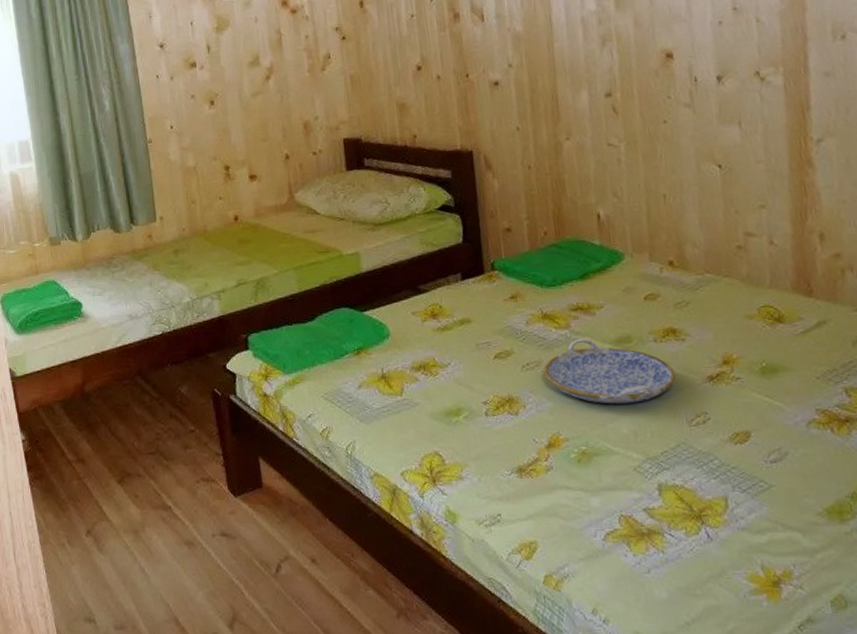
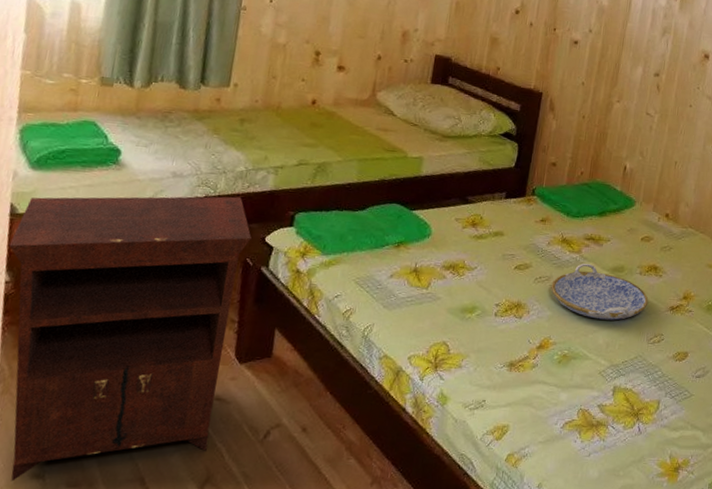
nightstand: none [16,328,226,626] -> present [8,196,252,482]

